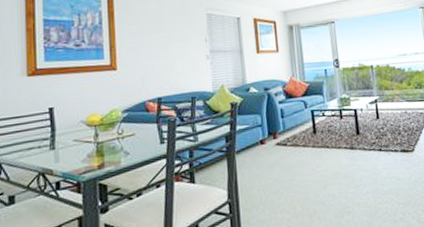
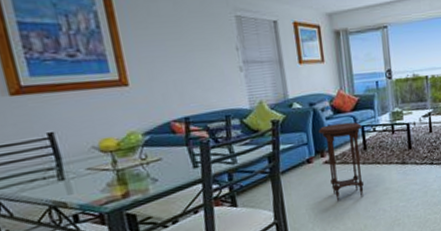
side table: none [272,106,314,184] -> present [319,122,364,202]

